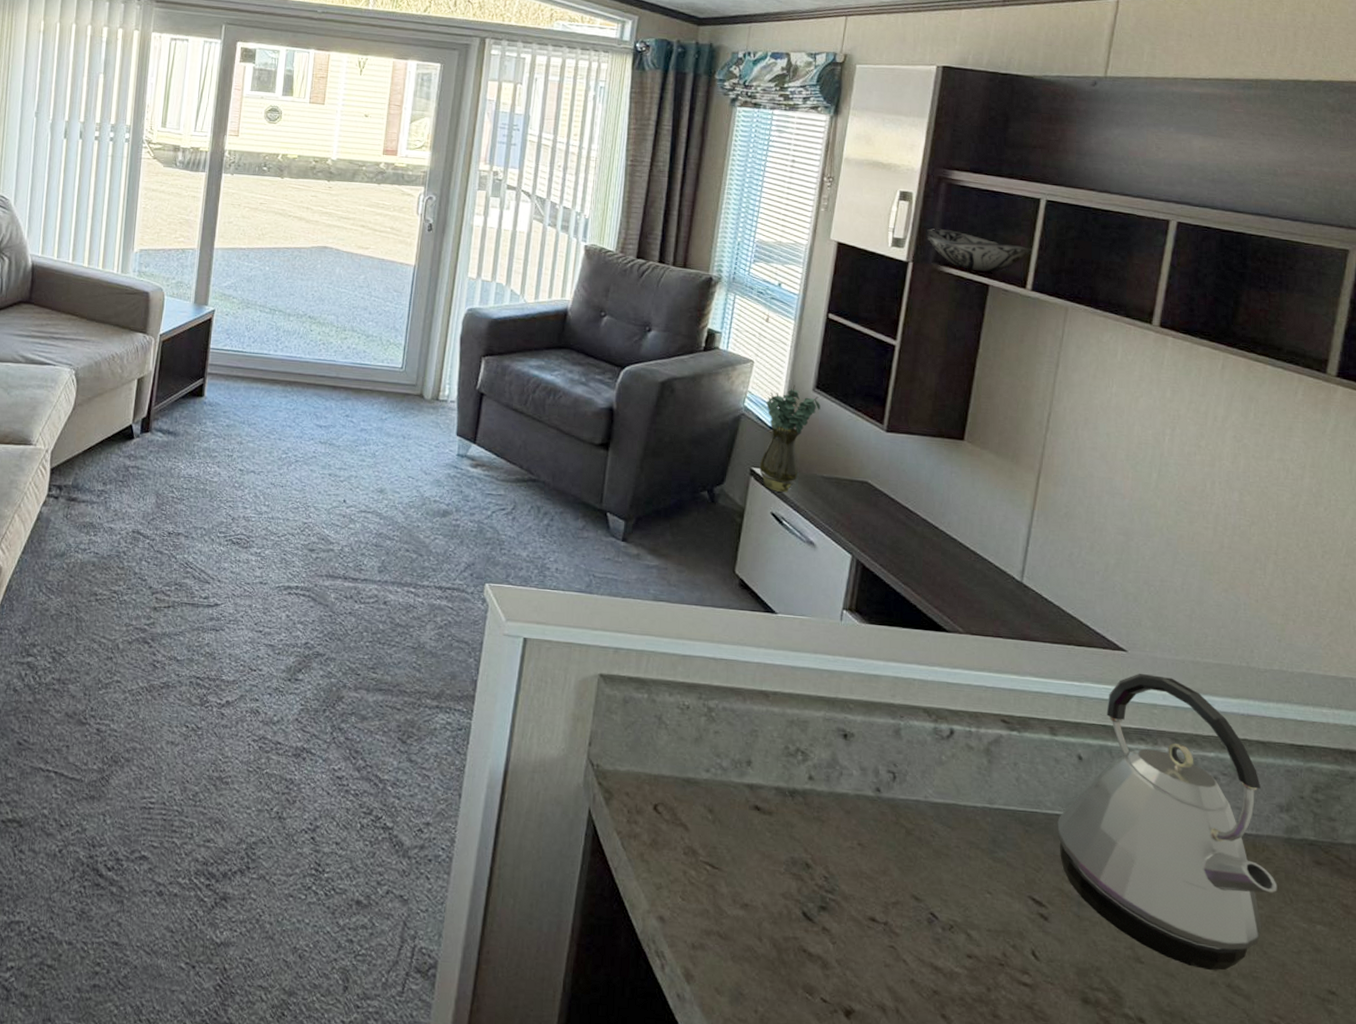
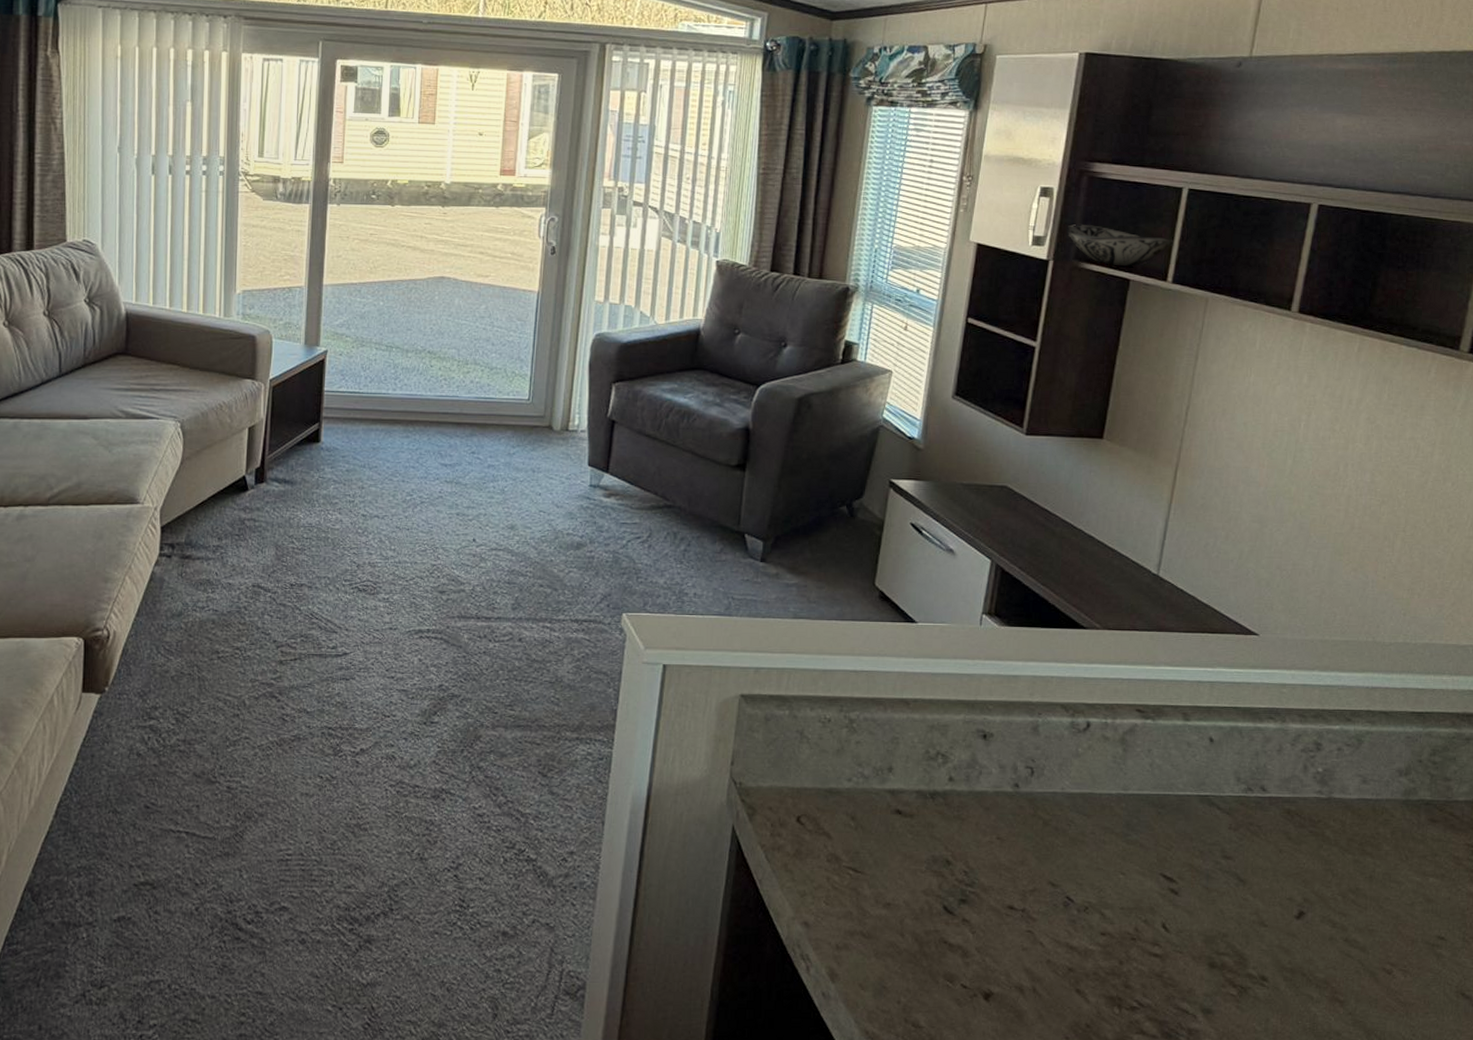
vase: present [759,384,820,492] -> none [898,393,960,502]
kettle: present [1057,673,1278,971] -> none [1188,655,1395,927]

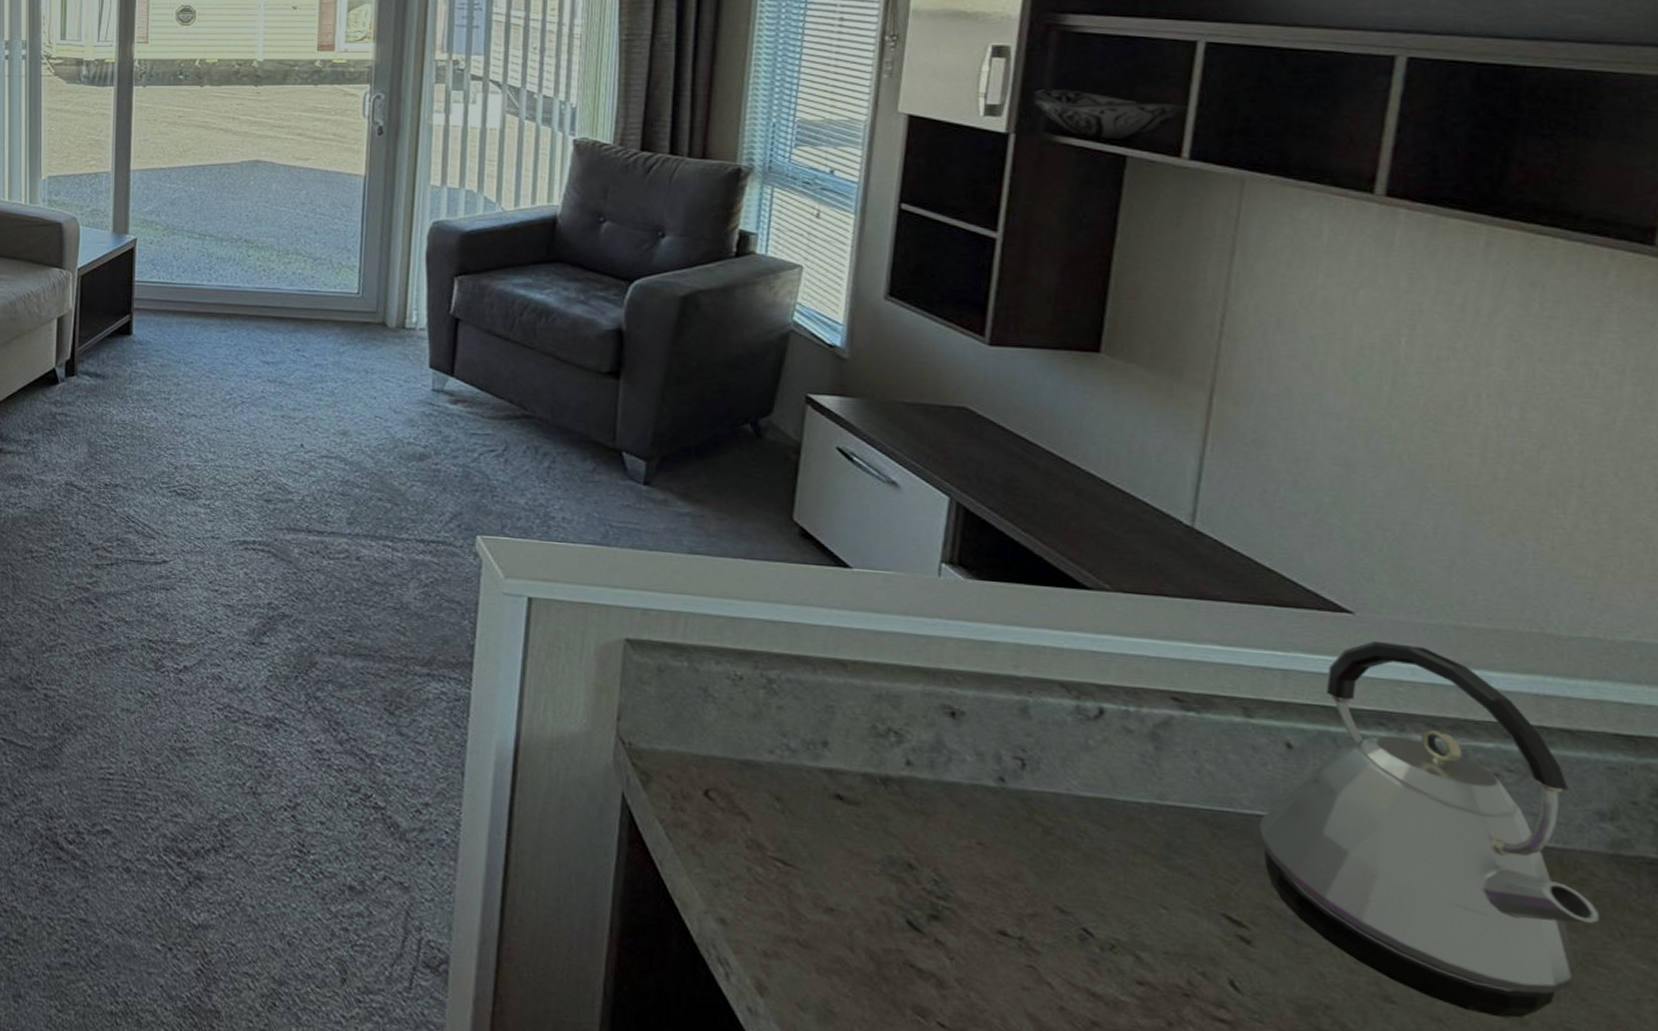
kettle: none [1188,655,1395,927] -> present [1259,640,1600,1018]

